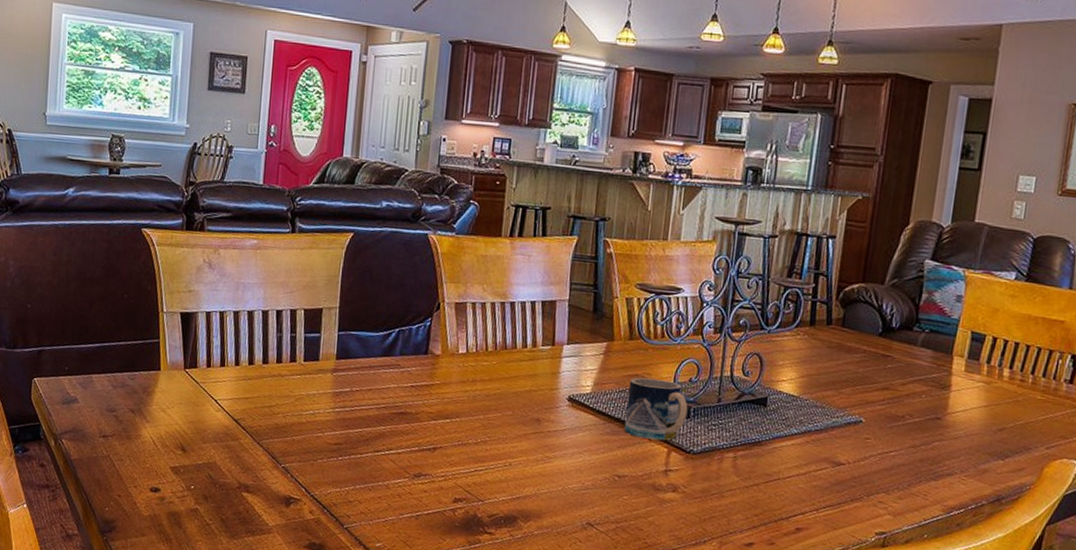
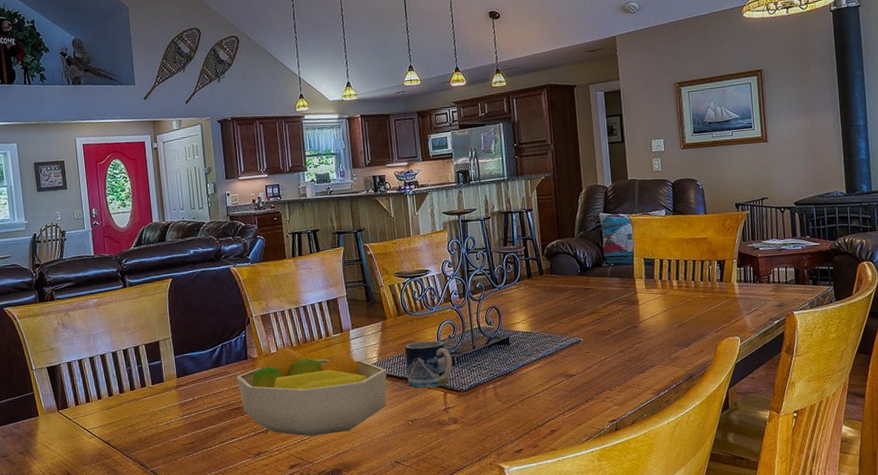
fruit bowl: none [409,347,601,472] -> present [236,346,387,437]

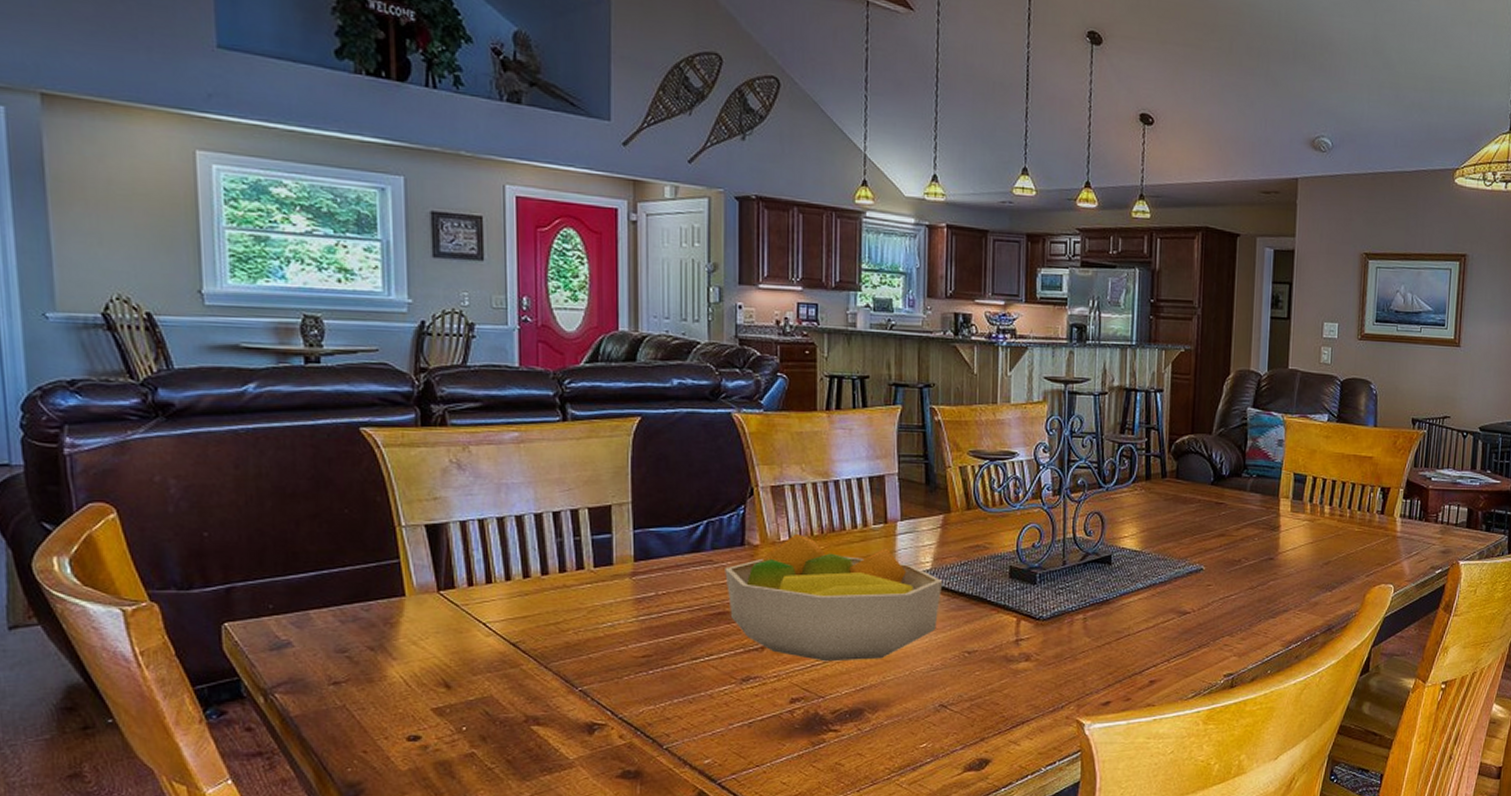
mug: present [404,340,453,388] -> none [970,548,1033,610]

